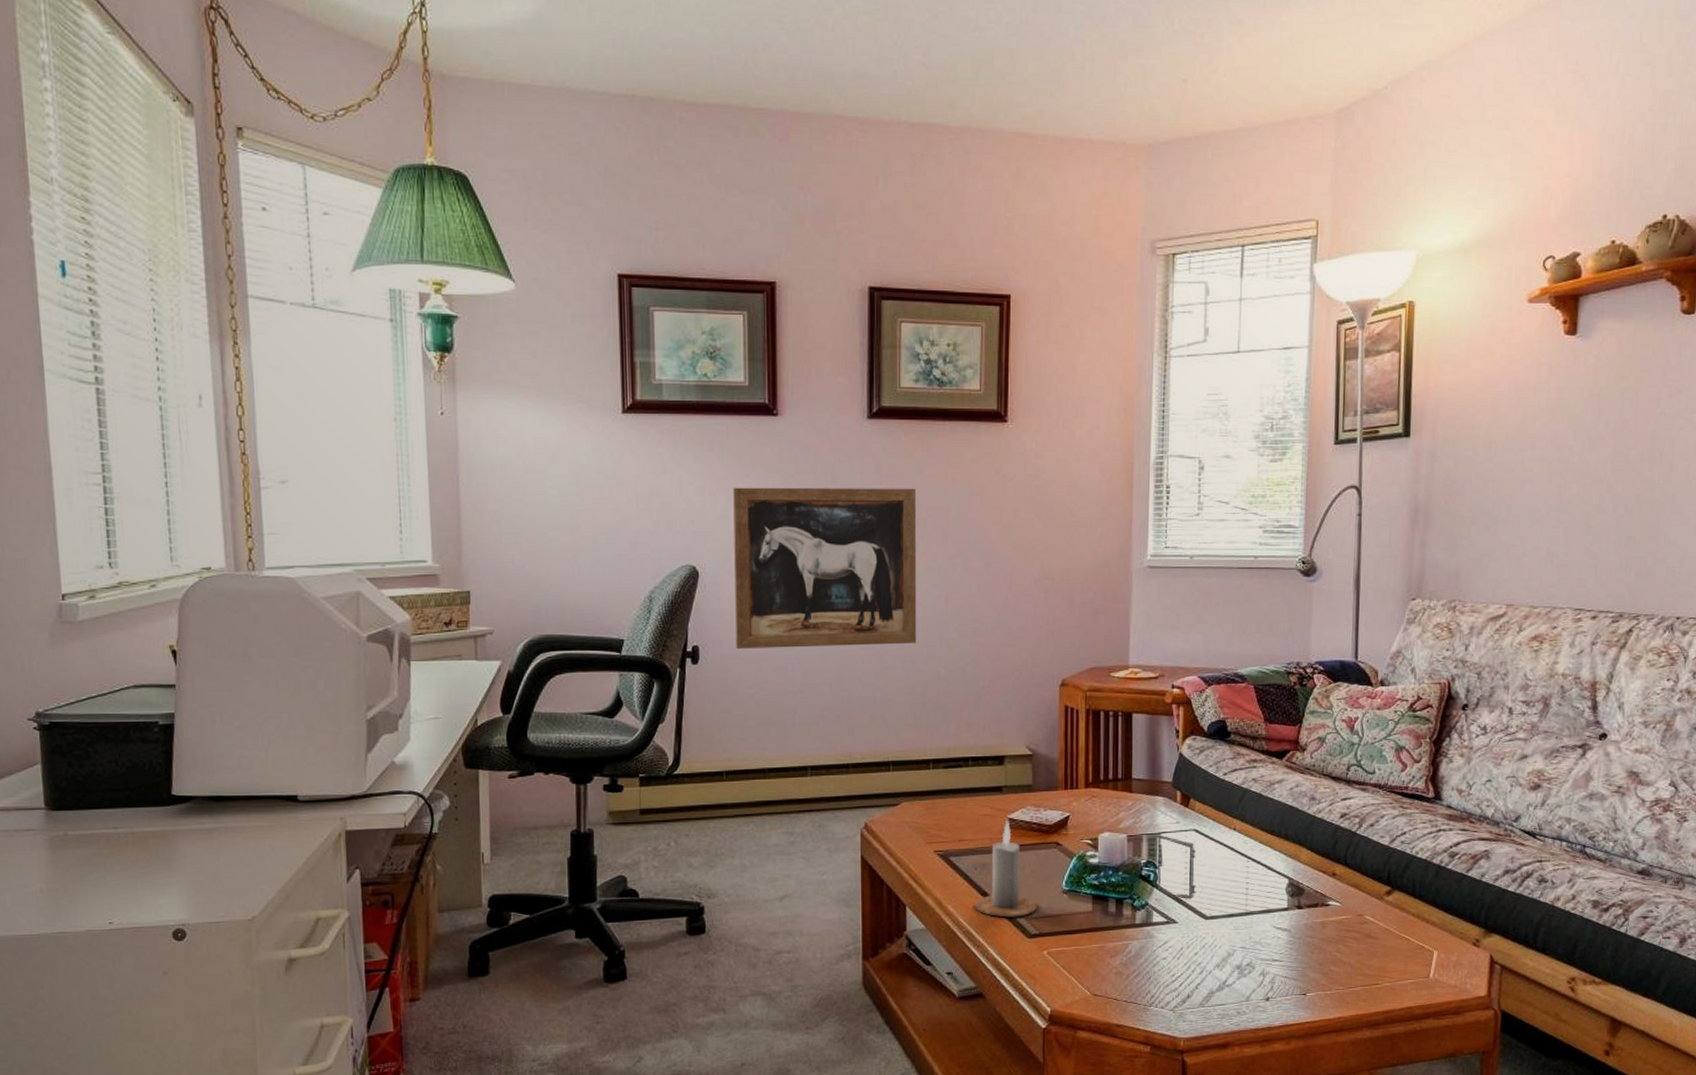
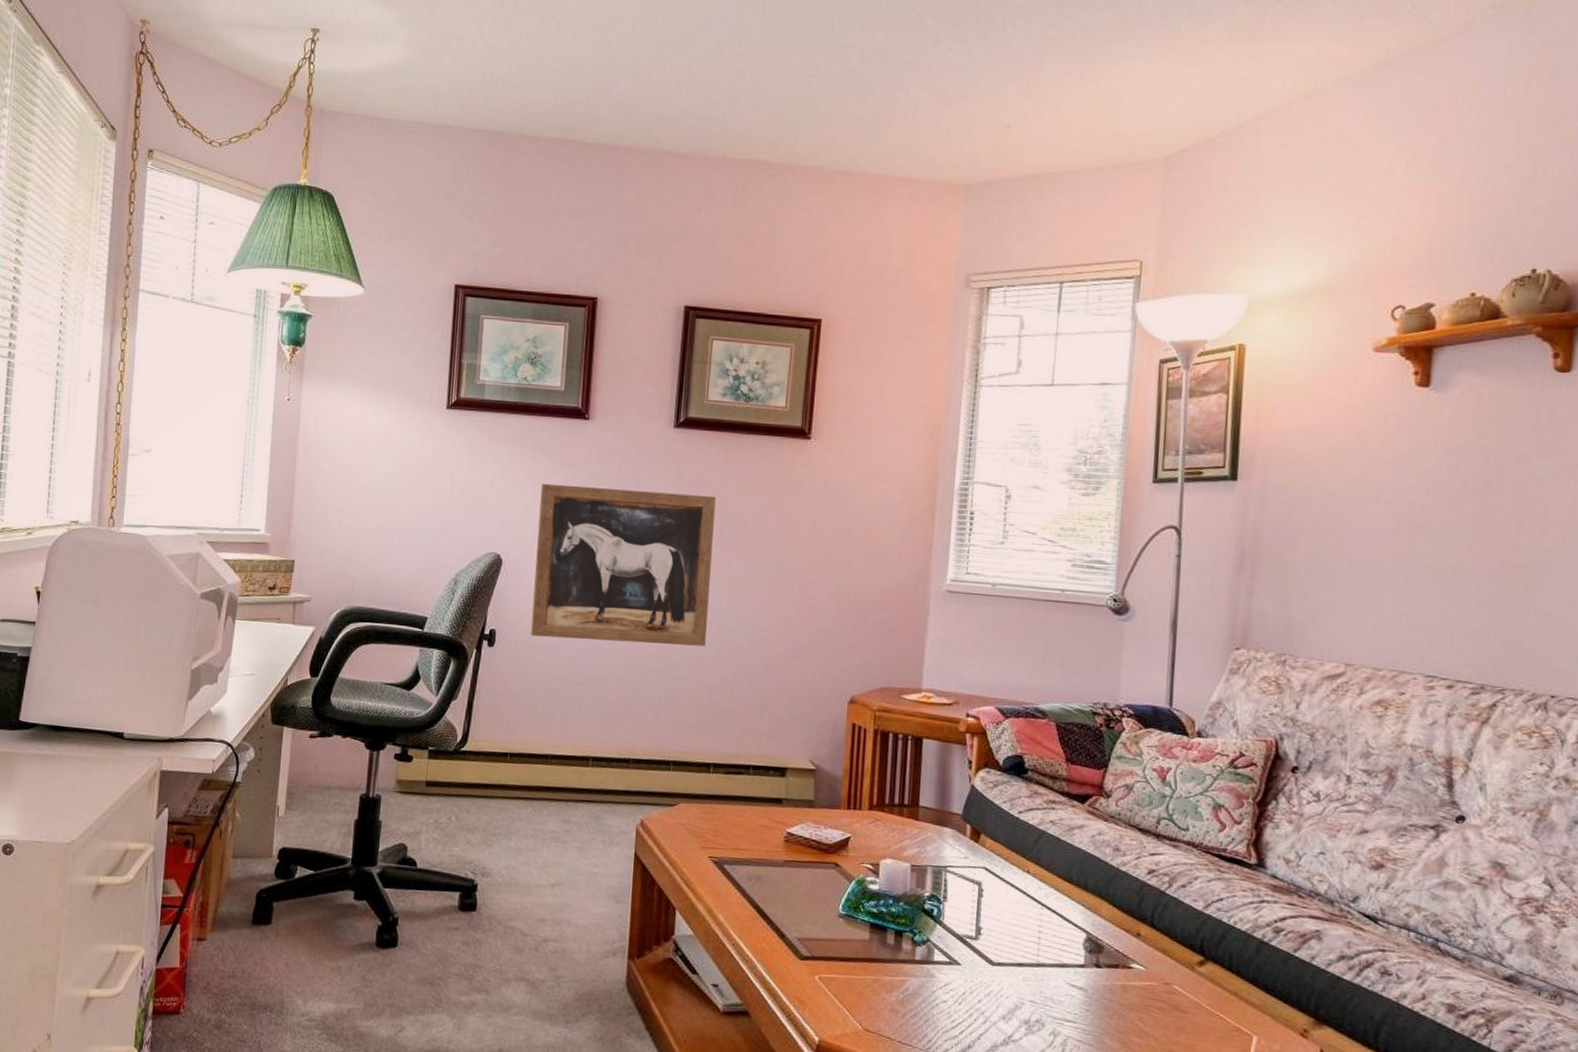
candle: present [974,821,1037,918] -> none [745,834,811,936]

